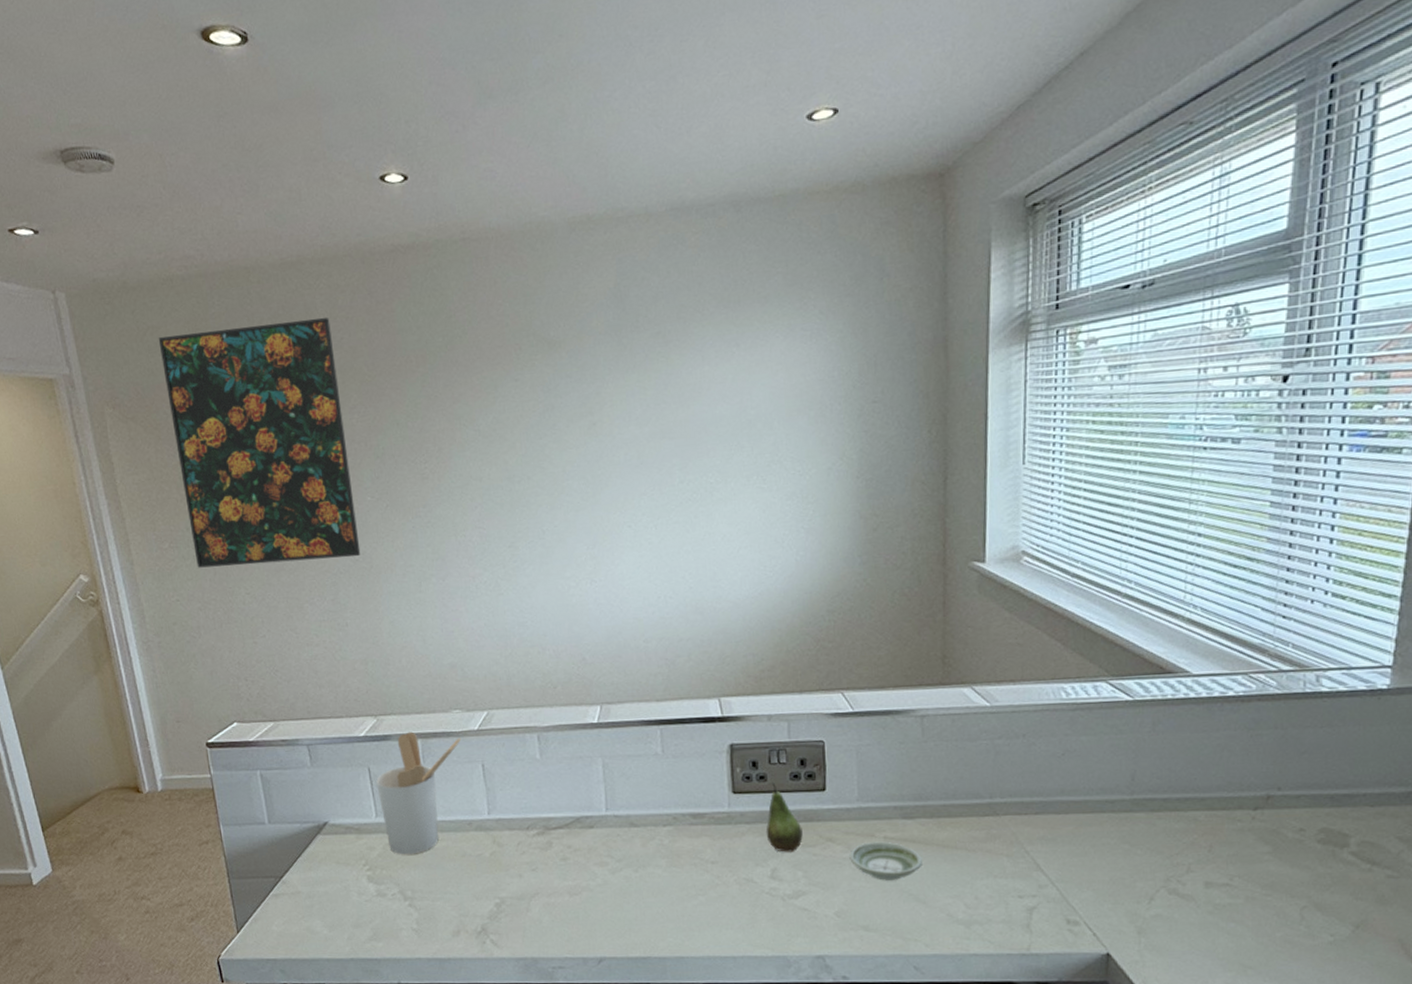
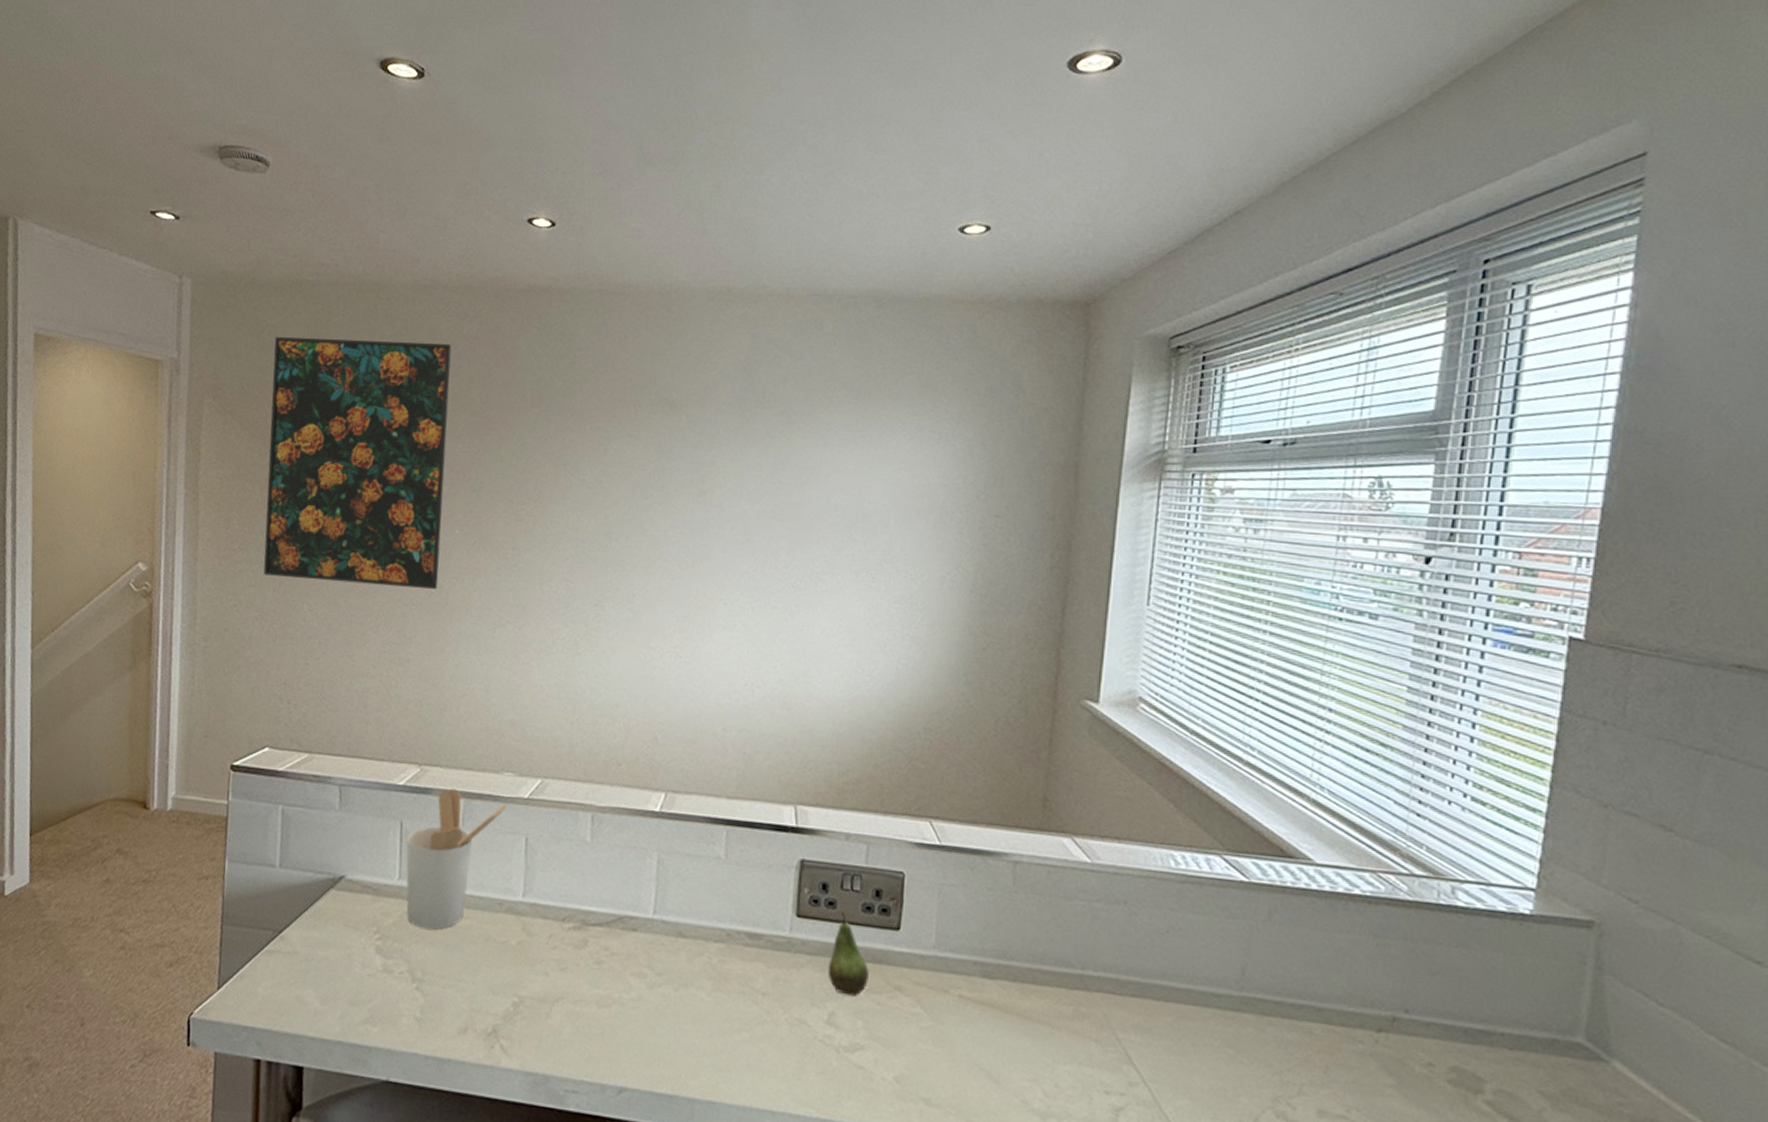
saucer: present [849,841,922,881] -> none [918,998,999,1049]

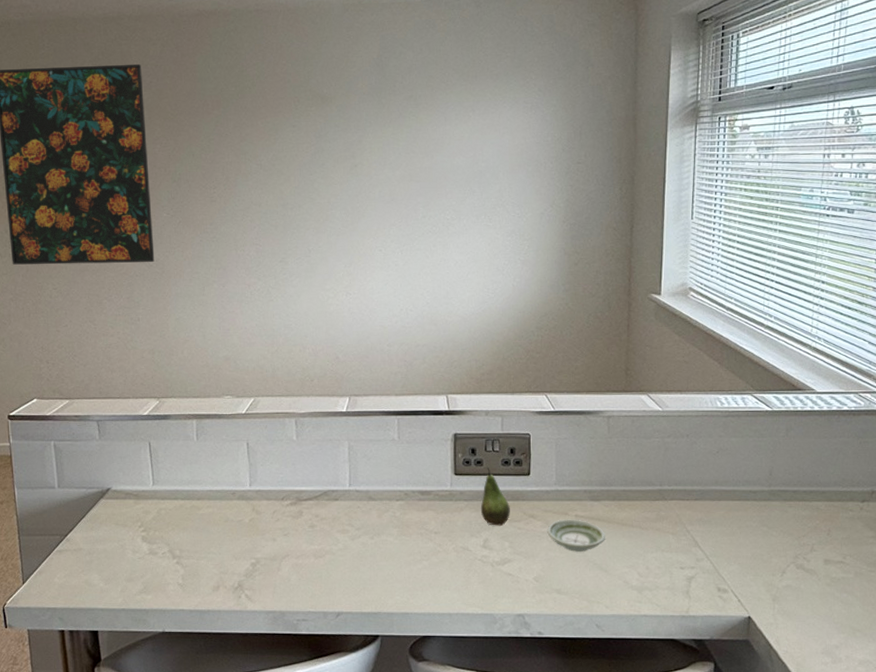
utensil holder: present [406,788,508,930] -> none [155,413,231,519]
saucer: none [918,998,999,1049] -> present [547,519,605,552]

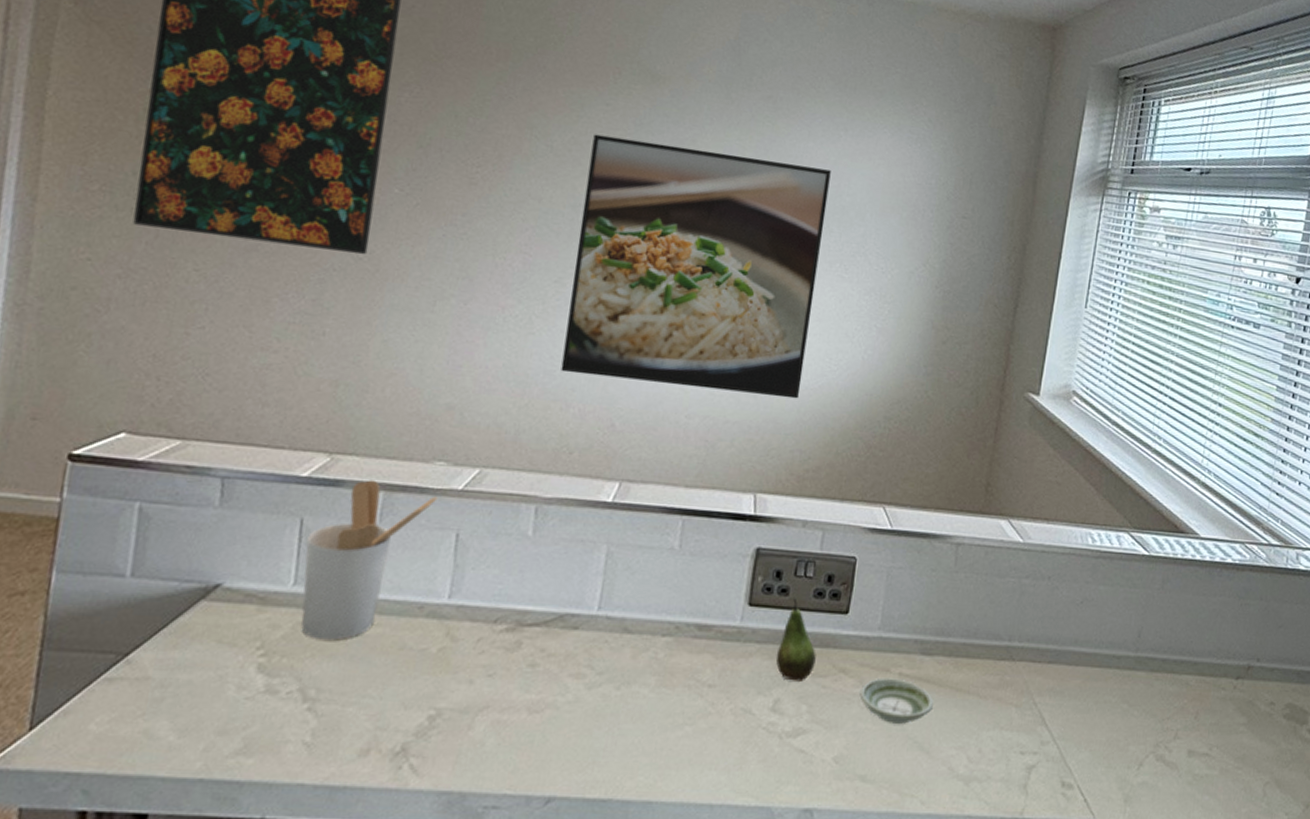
utensil holder: none [155,413,231,519] -> present [301,480,438,641]
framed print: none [288,145,469,325] -> present [561,134,831,399]

